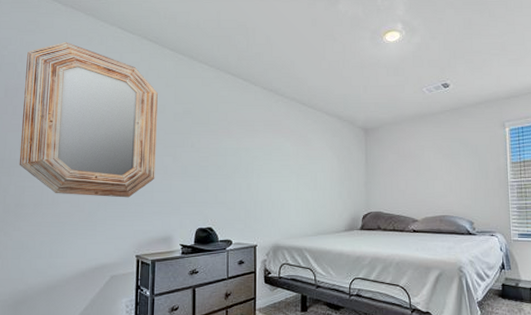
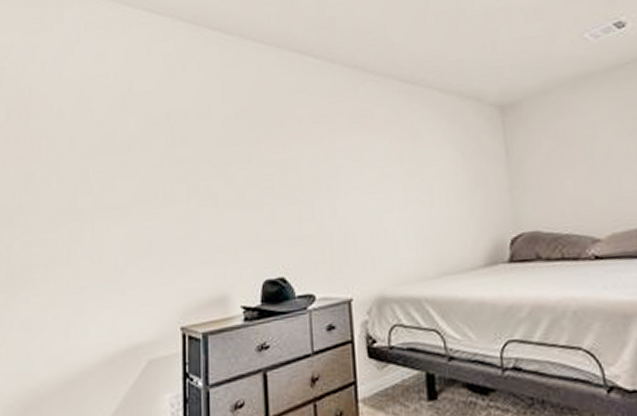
home mirror: present [19,41,158,198] -> none [24,38,201,248]

